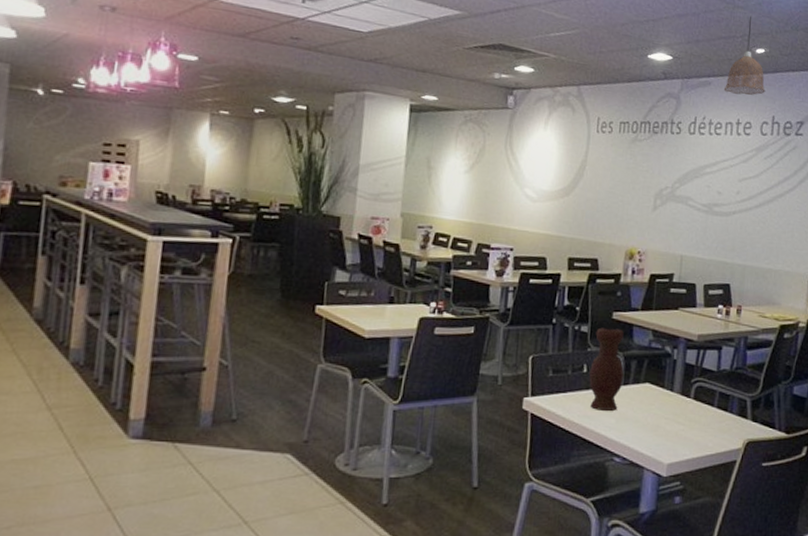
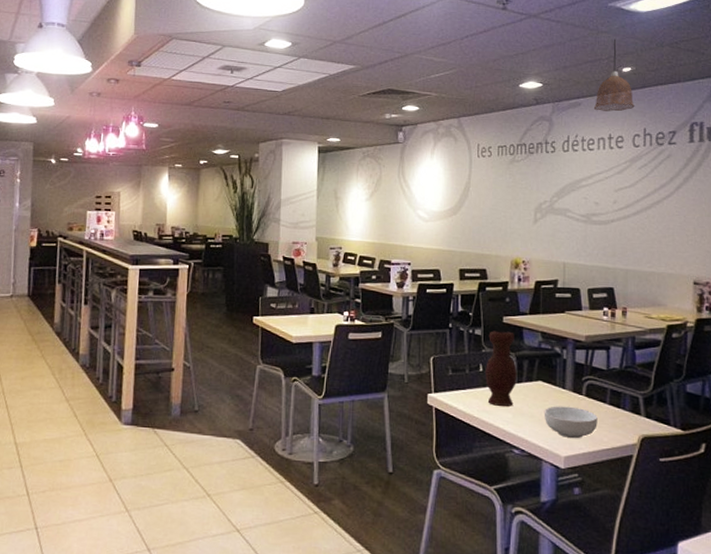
cereal bowl: none [649,410,704,445] -> present [545,406,597,439]

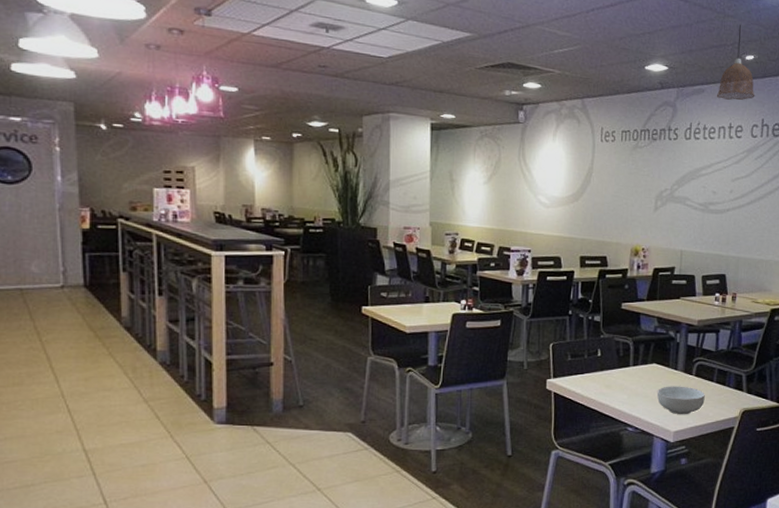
vase: present [485,331,518,406] -> none [603,317,634,388]

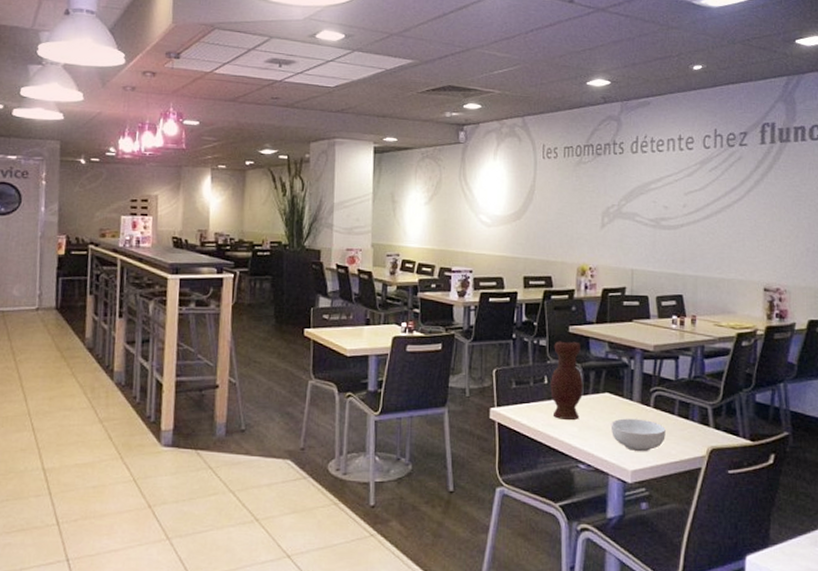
vase: none [603,317,634,388] -> present [550,341,584,420]
pendant lamp: present [716,24,755,100] -> none [663,35,705,111]

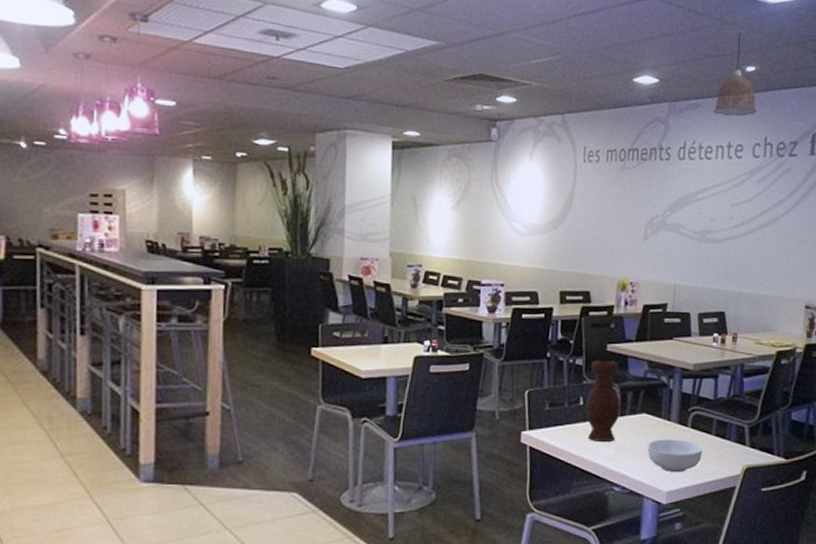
pendant lamp: none [663,35,705,111] -> present [713,32,757,116]

